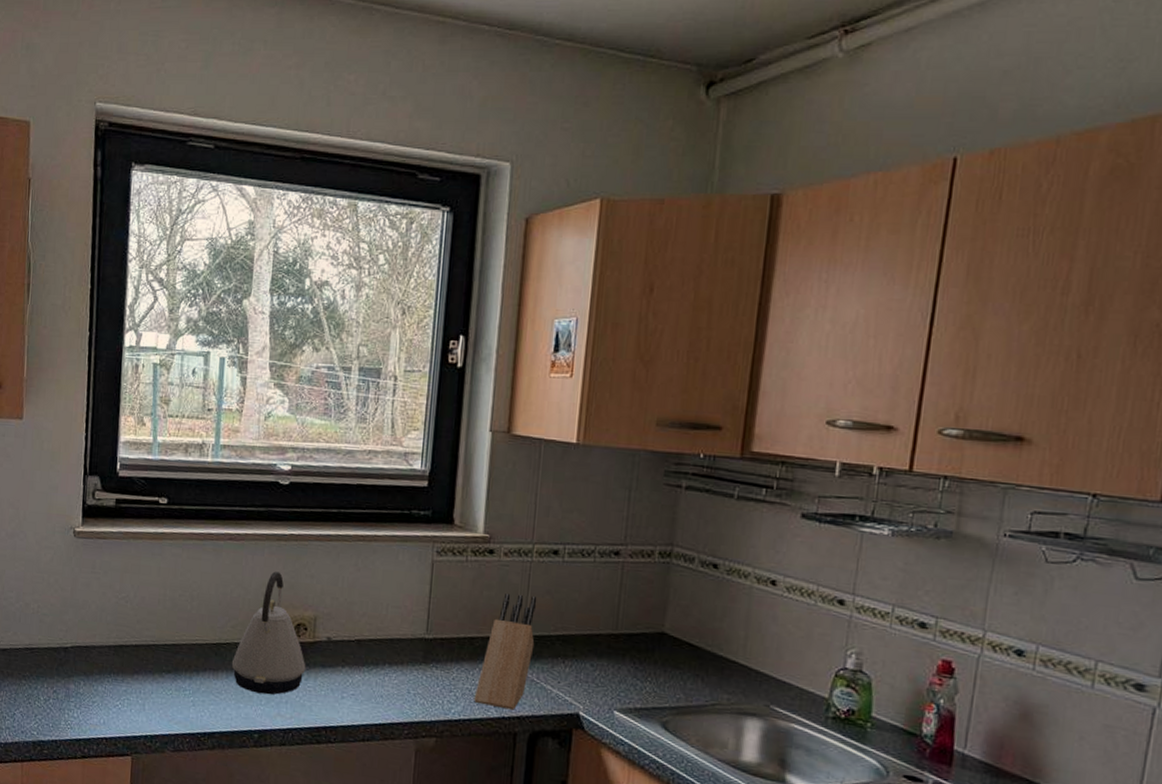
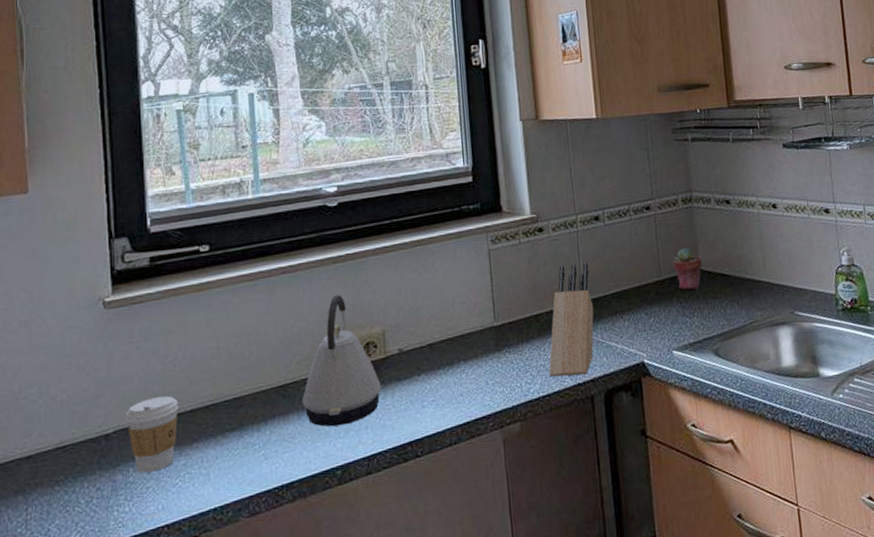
coffee cup: none [82,625,126,690] -> present [126,396,178,474]
potted succulent: none [632,605,670,653] -> present [672,247,703,290]

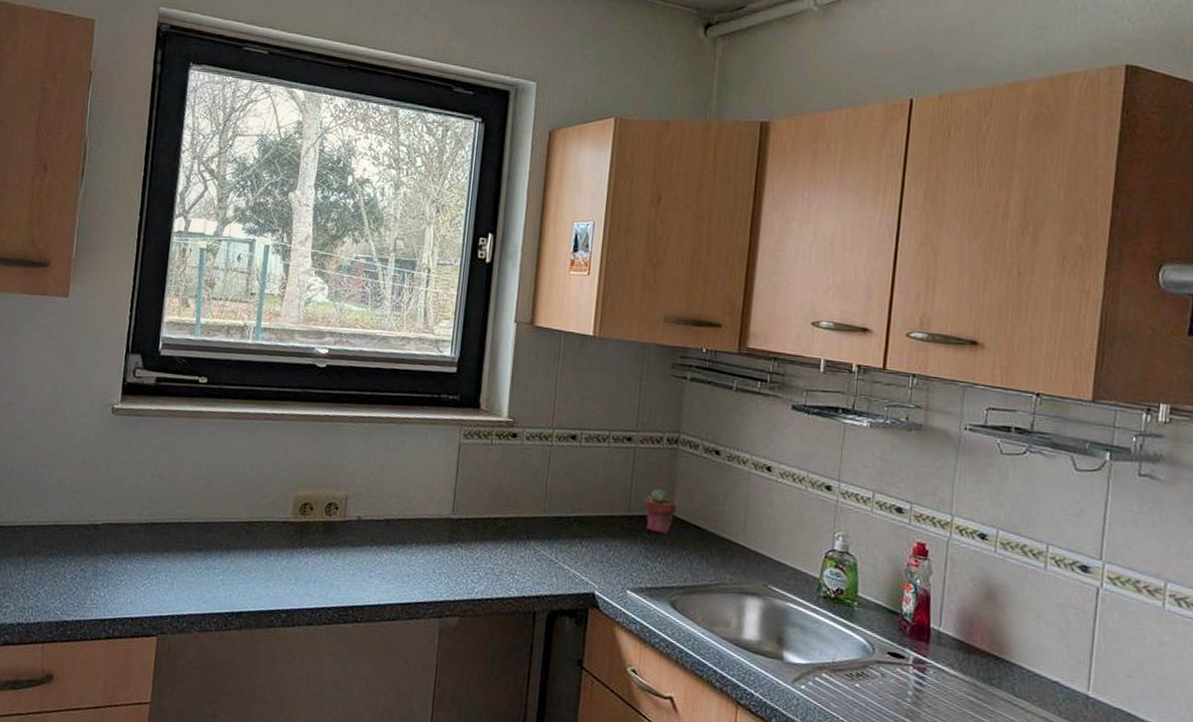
coffee cup: present [126,396,178,474] -> none [114,502,158,569]
kettle: present [303,295,382,427] -> none [263,451,336,574]
knife block: present [549,263,594,377] -> none [496,475,556,590]

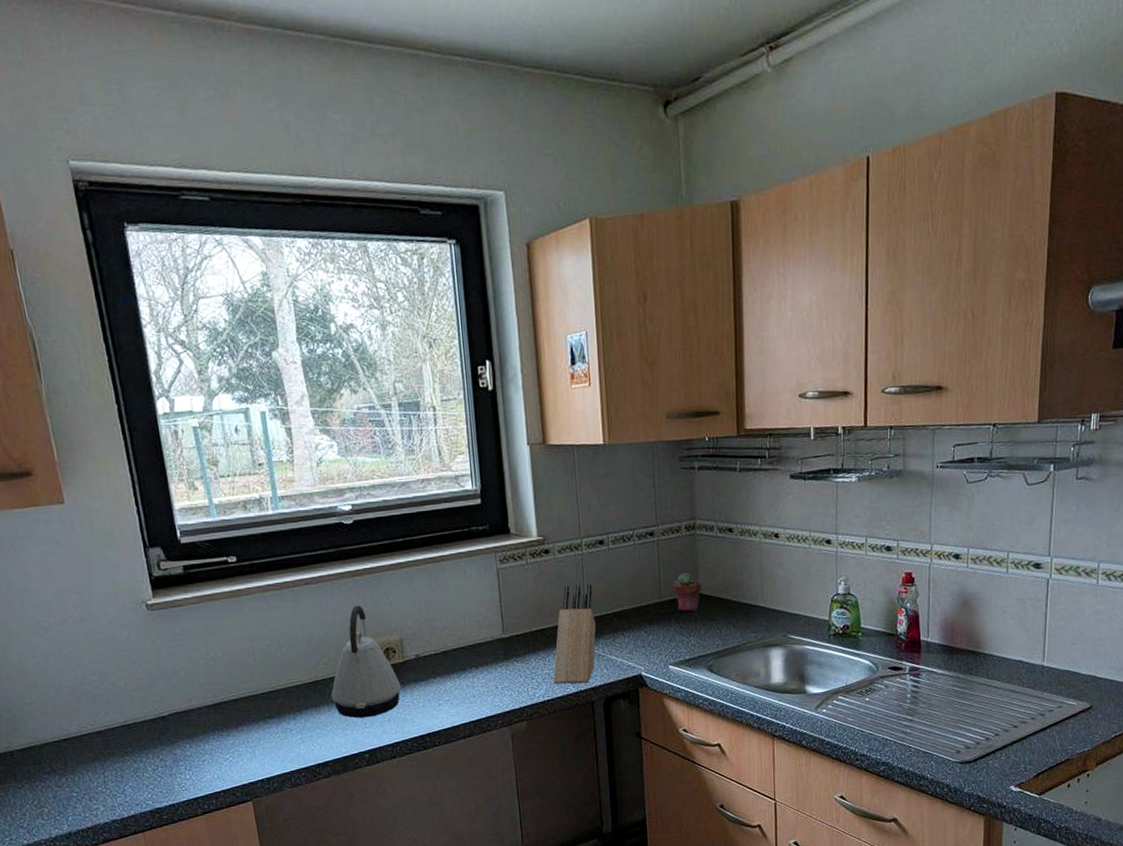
kettle: none [263,451,336,574] -> present [331,605,402,718]
knife block: none [496,475,556,590] -> present [553,584,596,685]

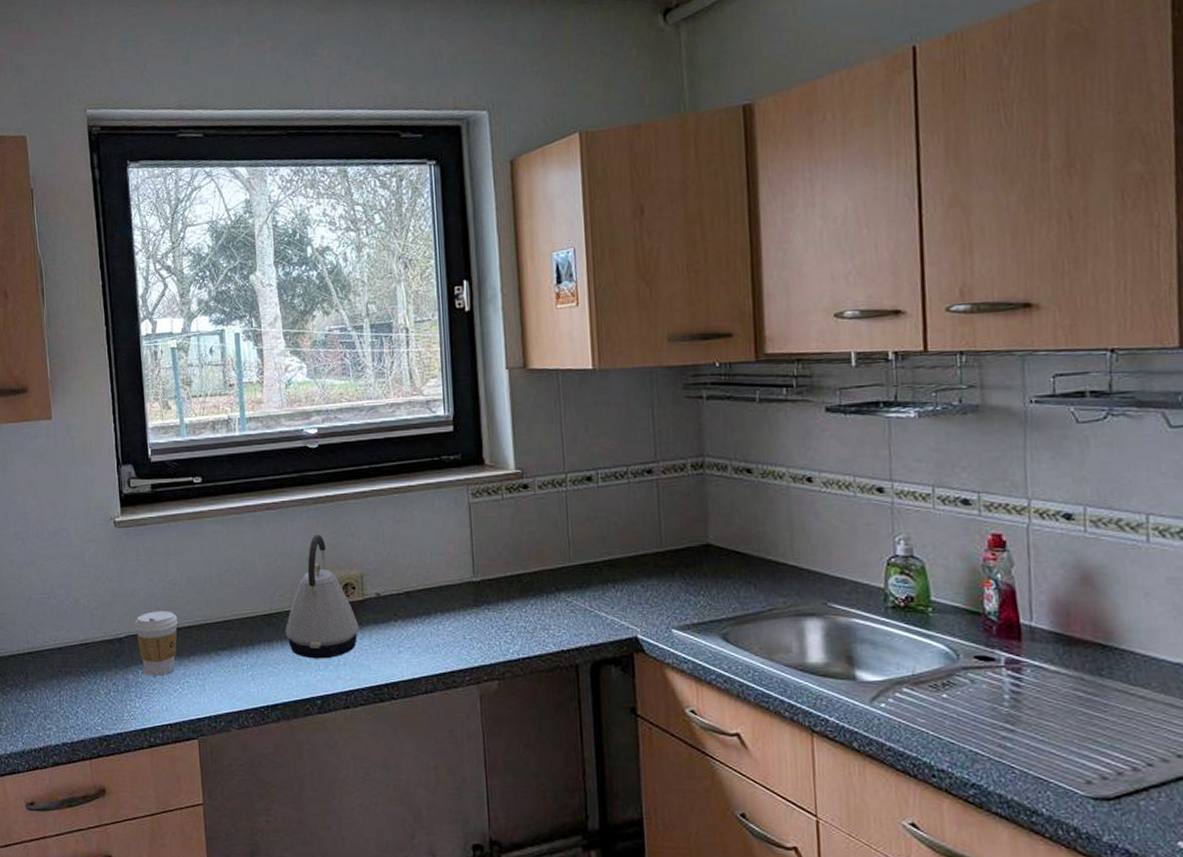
coffee cup: none [178,687,224,749] -> present [135,611,178,676]
knife block: present [553,584,596,685] -> none [530,525,583,642]
potted succulent: present [672,572,702,612] -> none [676,518,714,566]

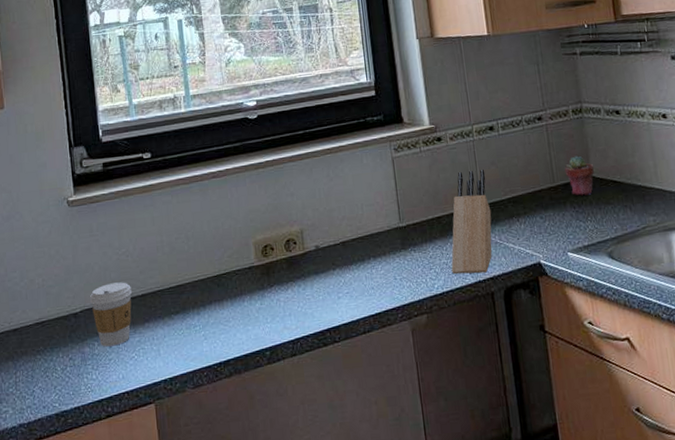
kettle: present [286,535,360,659] -> none [234,197,302,313]
knife block: none [530,525,583,642] -> present [451,170,492,275]
potted succulent: none [676,518,714,566] -> present [564,156,595,196]

